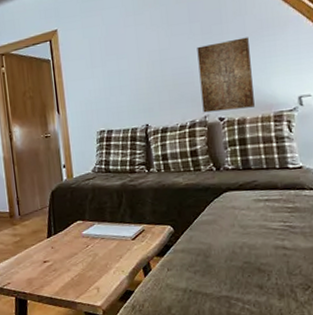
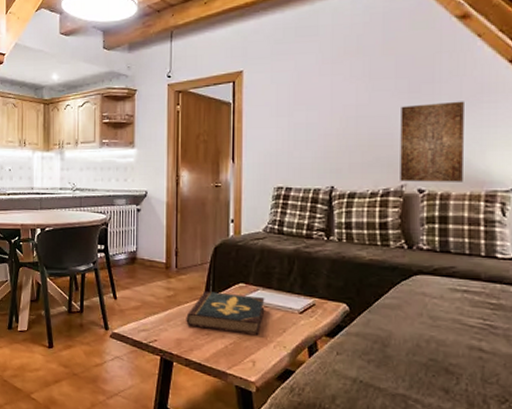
book: none [33,230,102,267] -> present [186,291,265,336]

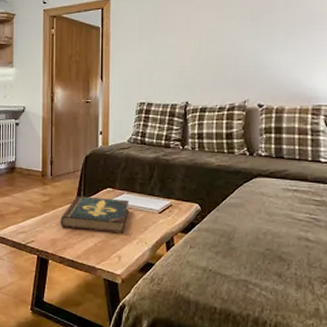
wall art: present [400,101,464,182] -> none [243,29,296,98]

